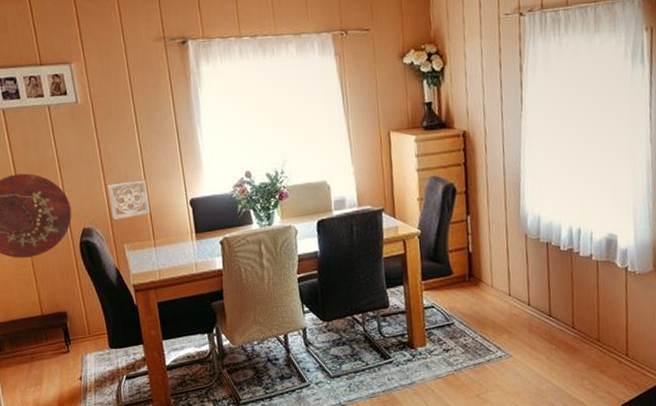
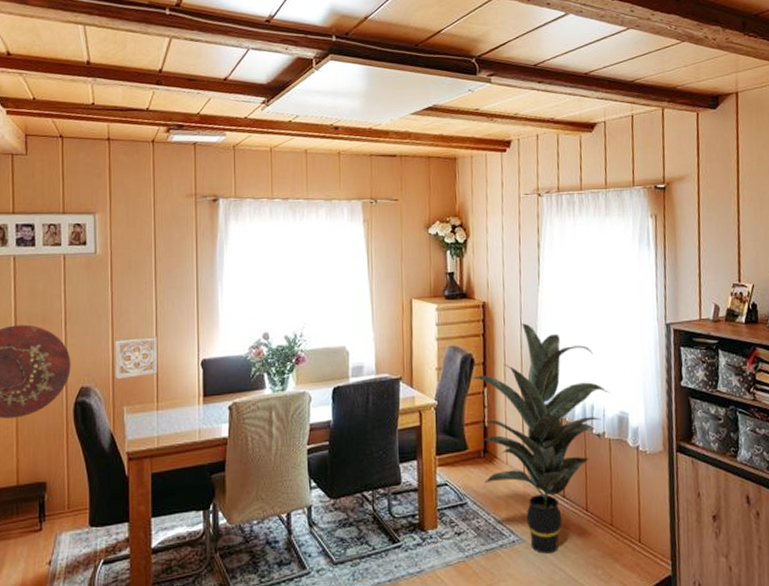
indoor plant: none [454,150,598,368] -> present [471,323,610,555]

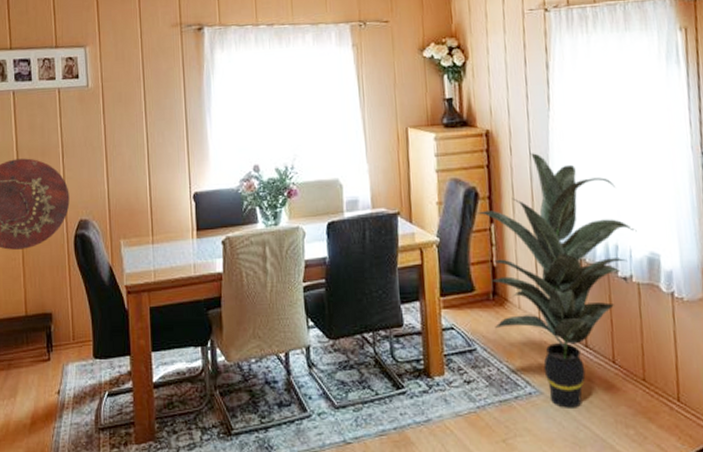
wall ornament: present [114,336,158,379] -> none [109,168,152,212]

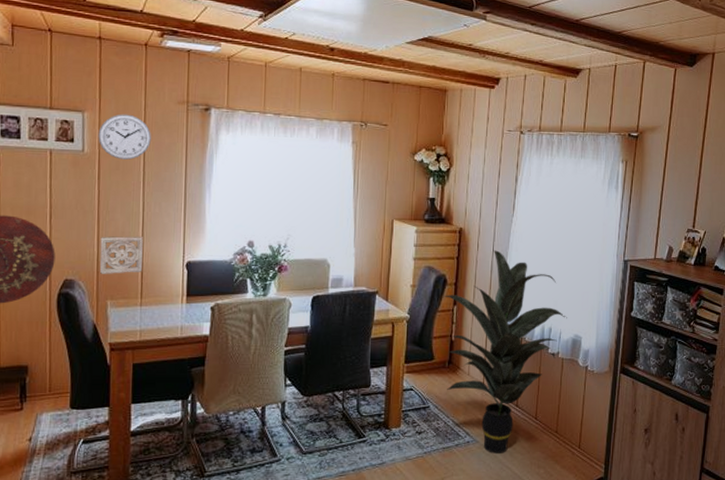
wall clock: none [100,43,149,91] -> present [98,114,151,160]
wall ornament: none [109,168,152,212] -> present [99,235,143,274]

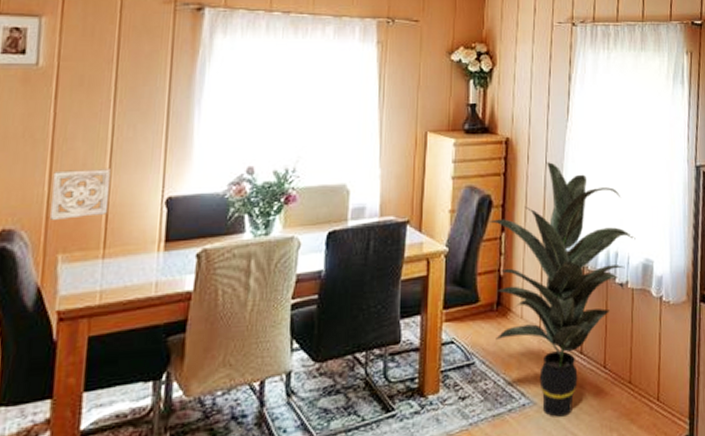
wall clock: present [98,114,151,160] -> none [57,17,128,73]

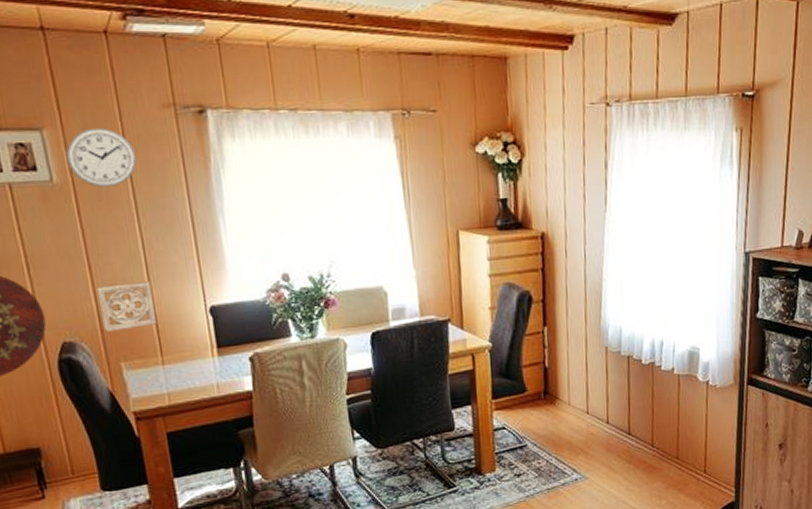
wall clock: none [57,17,128,73] -> present [65,127,137,187]
indoor plant: present [488,162,636,418] -> none [530,255,681,490]

